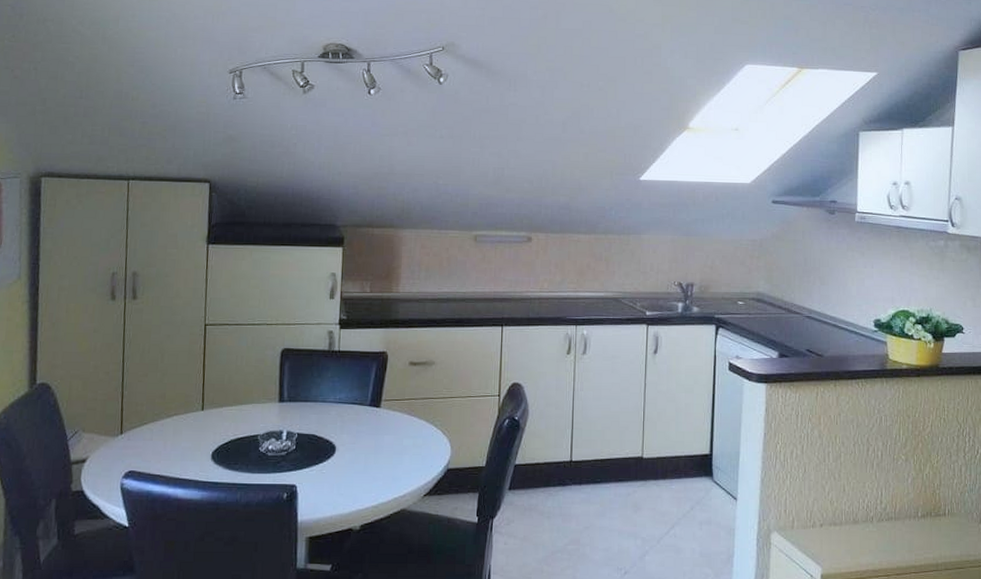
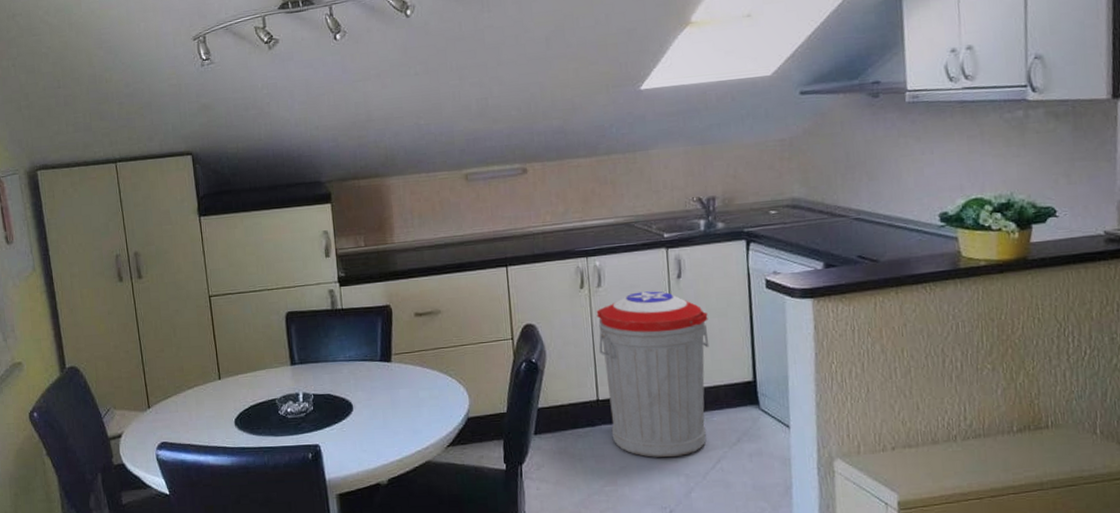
trash can: none [577,362,677,521] -> present [596,291,710,458]

